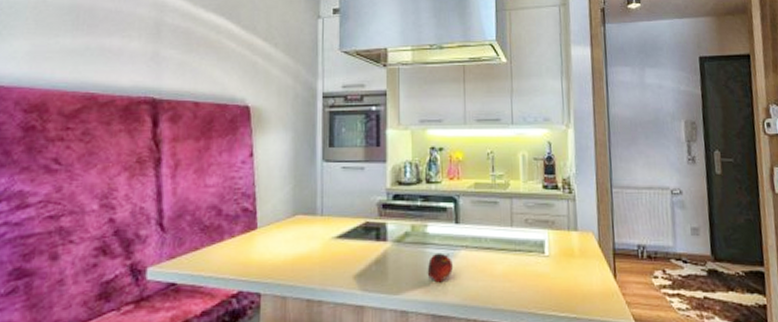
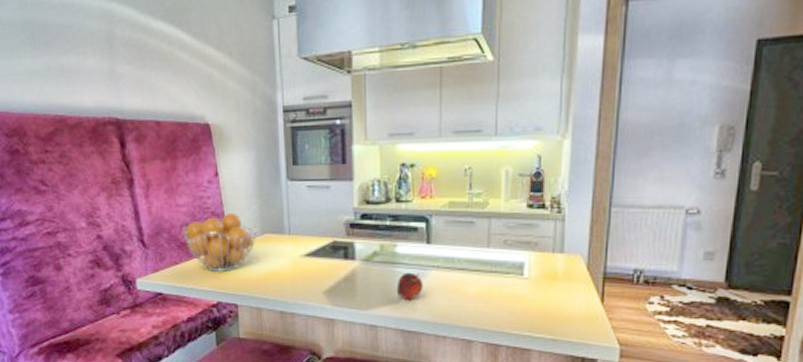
fruit basket: none [207,194,291,257] -> present [182,213,259,272]

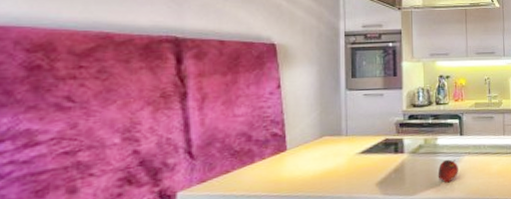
fruit basket: present [182,213,259,272] -> none [237,120,318,176]

